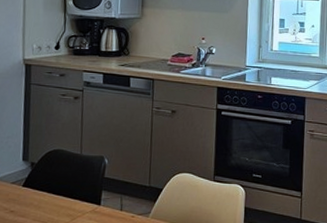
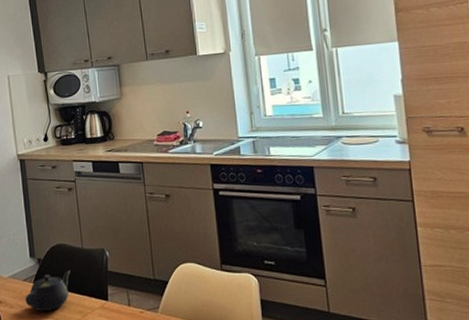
teapot: none [11,175,65,215] -> present [25,270,71,312]

